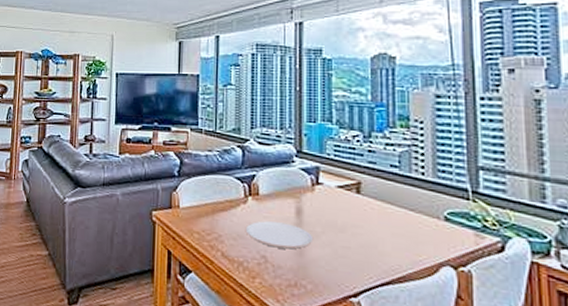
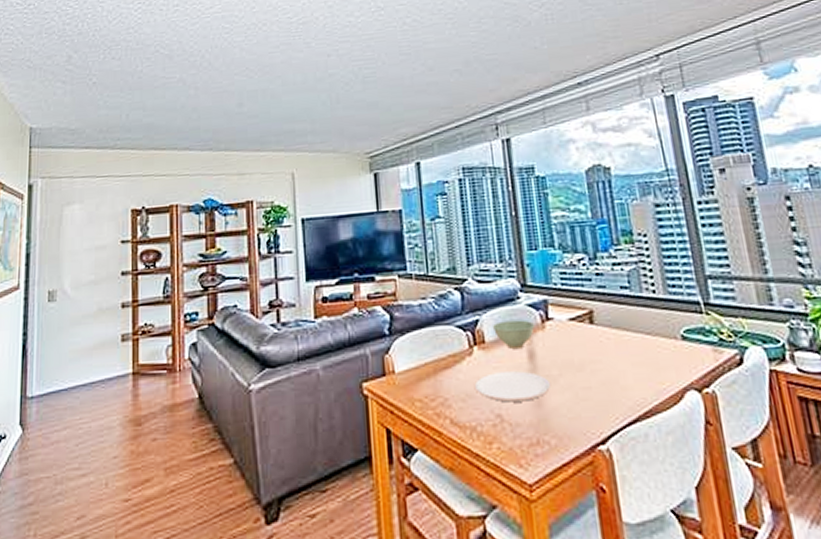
bowl: none [268,179,304,205] -> present [493,320,535,350]

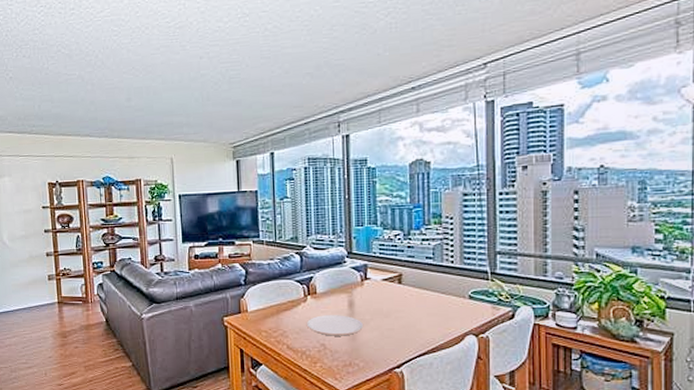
bowl: present [493,320,535,350] -> none [324,278,355,300]

